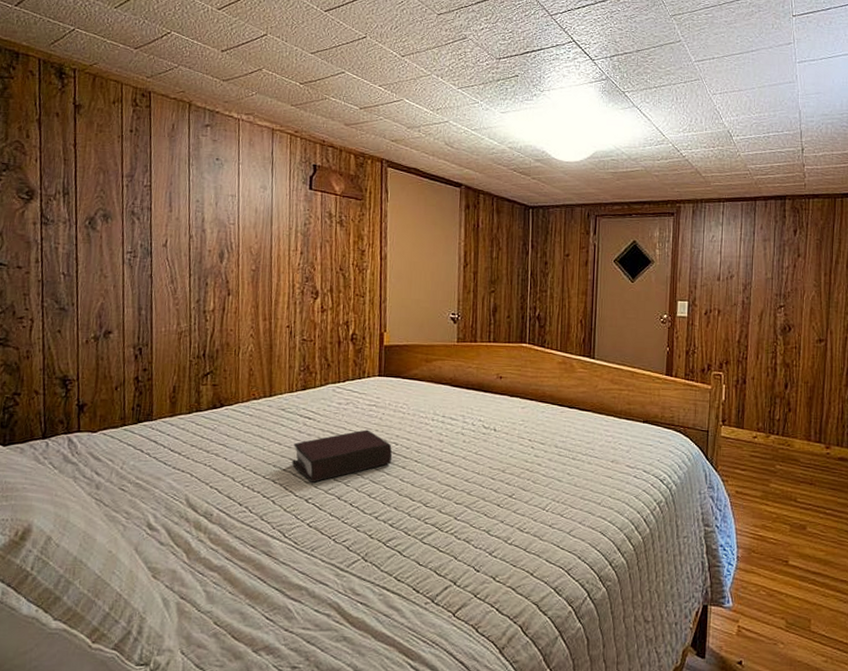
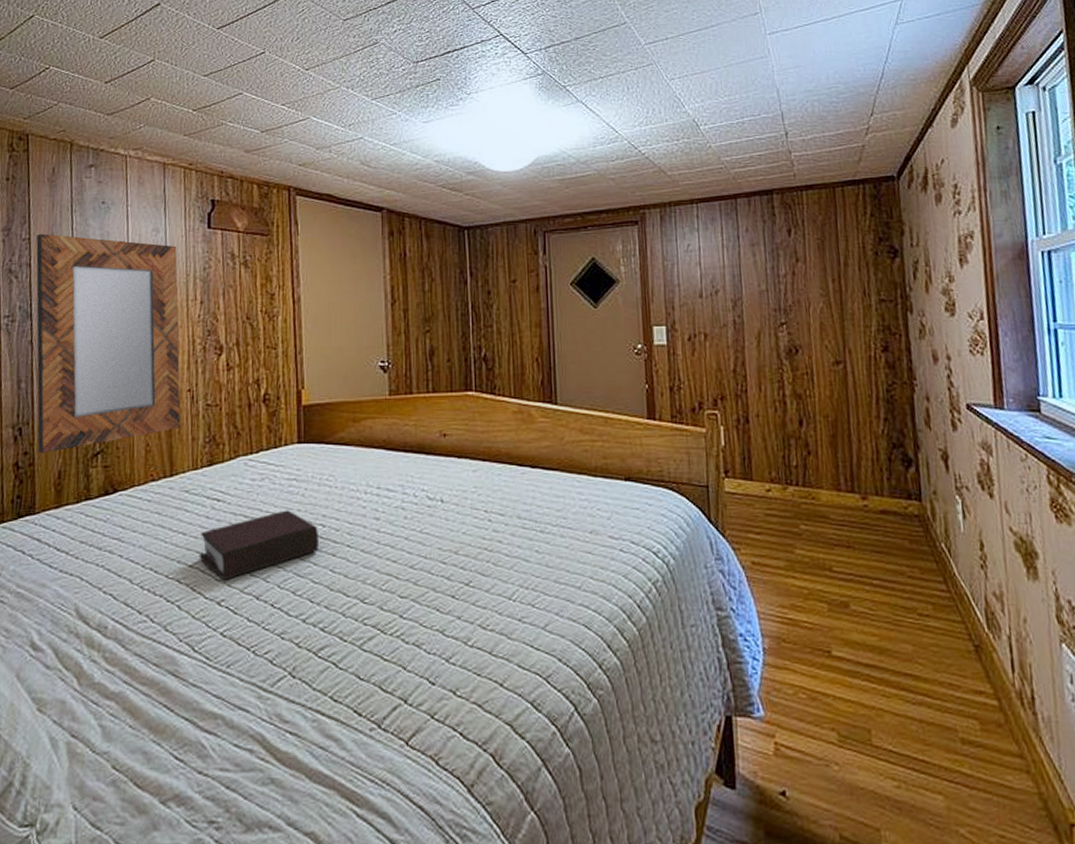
home mirror: none [155,182,282,371] -> present [36,233,181,454]

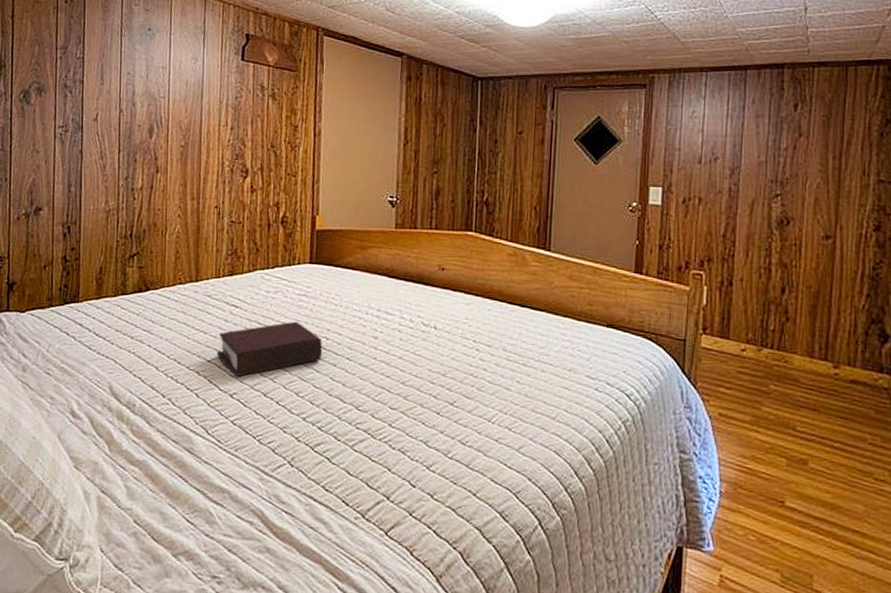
home mirror: present [36,233,181,454] -> none [83,53,213,251]

